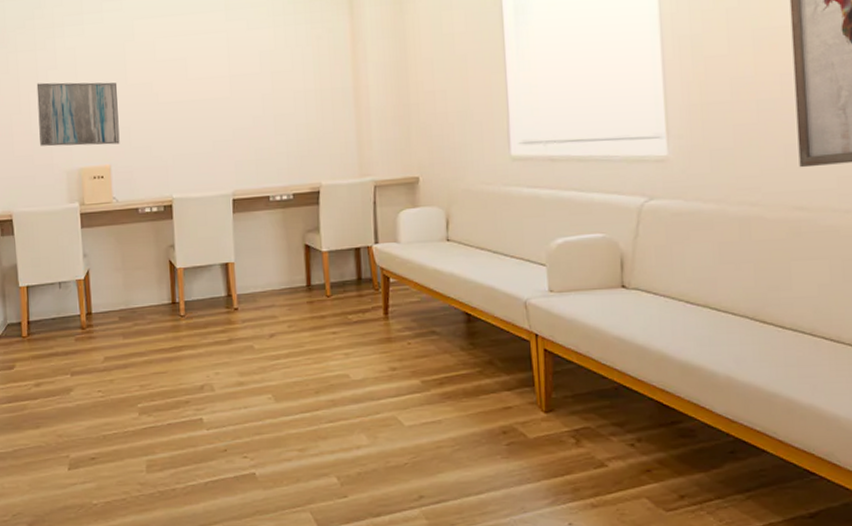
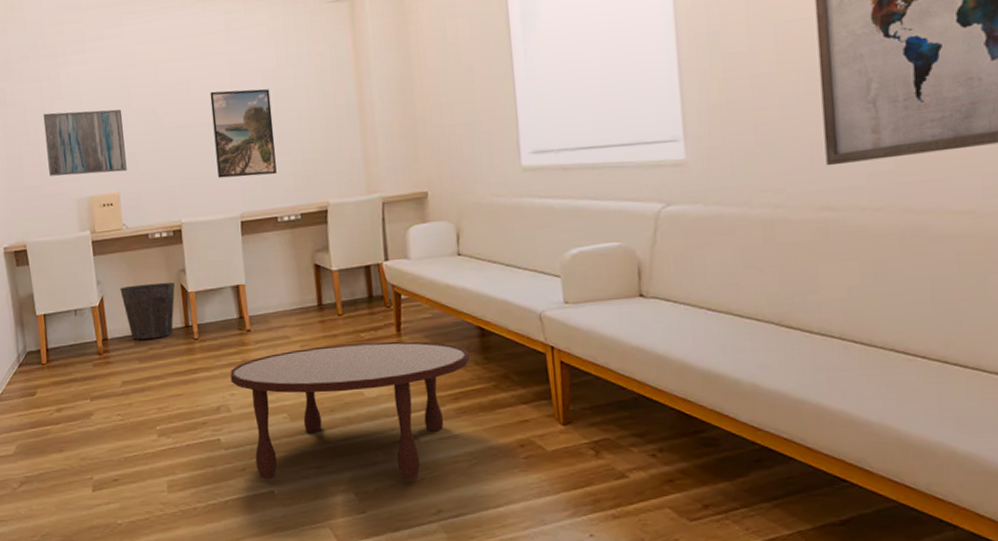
waste bin: none [106,257,164,315] -> present [119,282,176,340]
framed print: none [207,68,271,155] -> present [210,89,277,178]
coffee table: none [215,324,455,465] -> present [230,341,470,480]

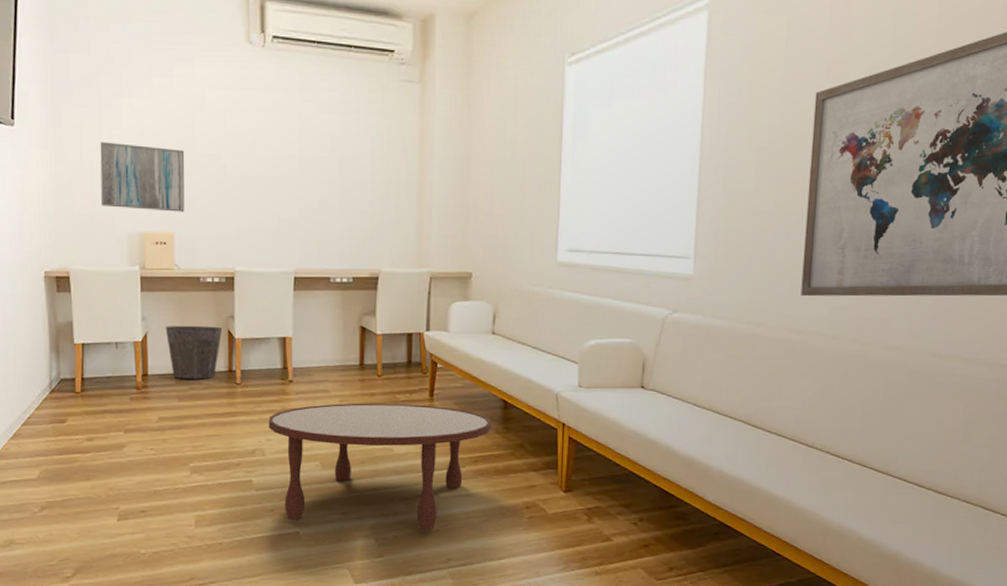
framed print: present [210,89,277,178] -> none [276,147,336,237]

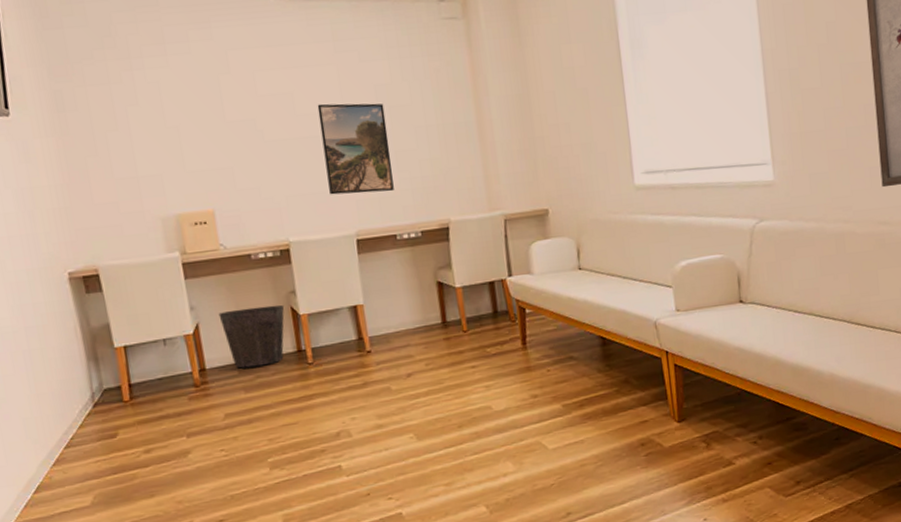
wall art: present [100,141,185,212] -> none [114,119,223,192]
coffee table: present [268,403,492,530] -> none [350,353,593,502]
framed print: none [276,147,336,237] -> present [317,103,394,195]

